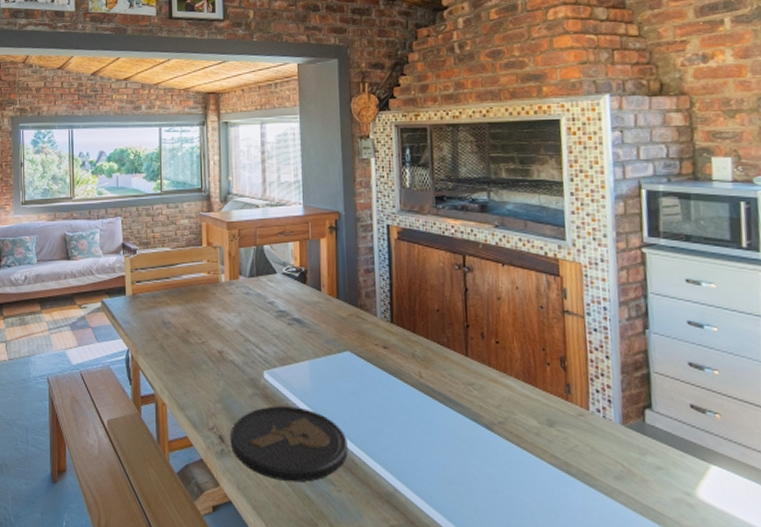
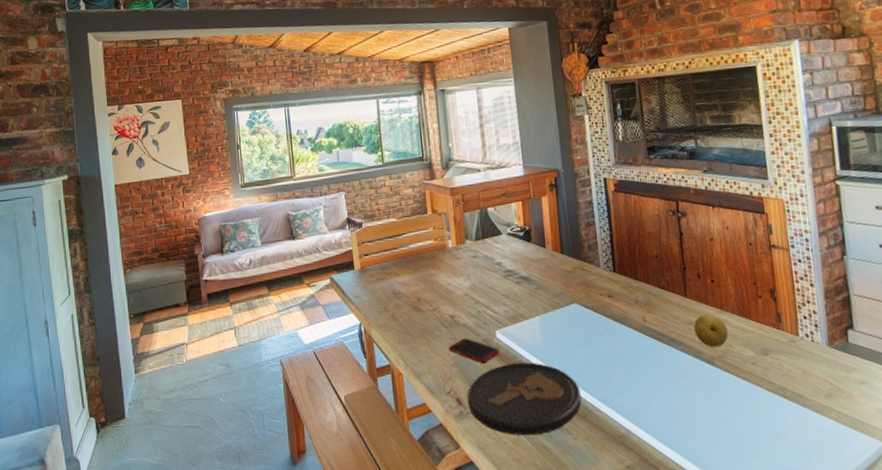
cell phone: none [215,375,266,403] -> present [449,338,500,364]
fruit: none [473,376,511,413] -> present [693,314,729,348]

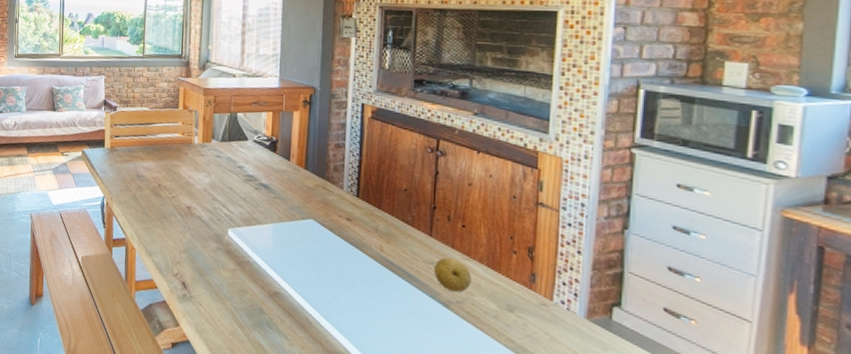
cell phone: present [449,338,500,364] -> none [182,229,229,257]
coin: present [467,362,582,436] -> none [192,261,304,333]

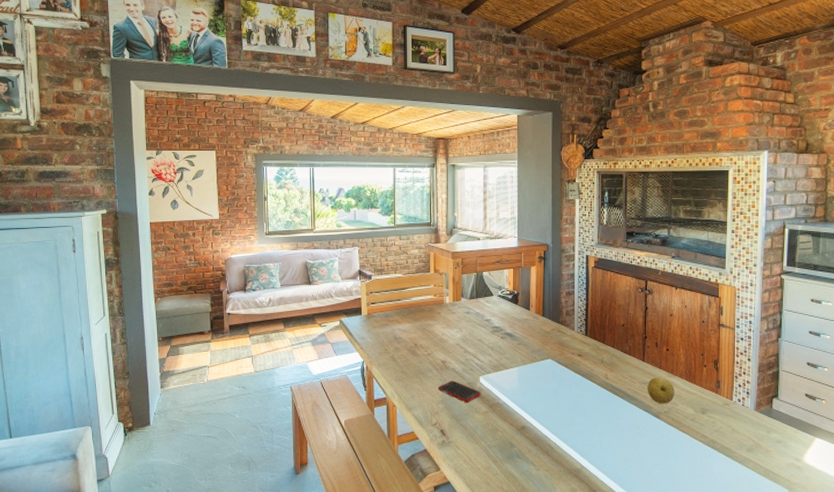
cell phone: none [182,229,229,257] -> present [438,380,481,403]

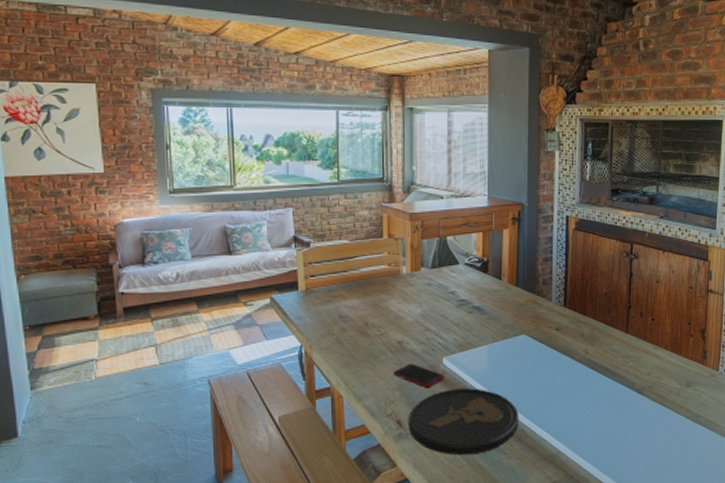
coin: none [450,404,546,464] -> present [408,388,519,456]
fruit: present [647,376,675,405] -> none [630,349,659,380]

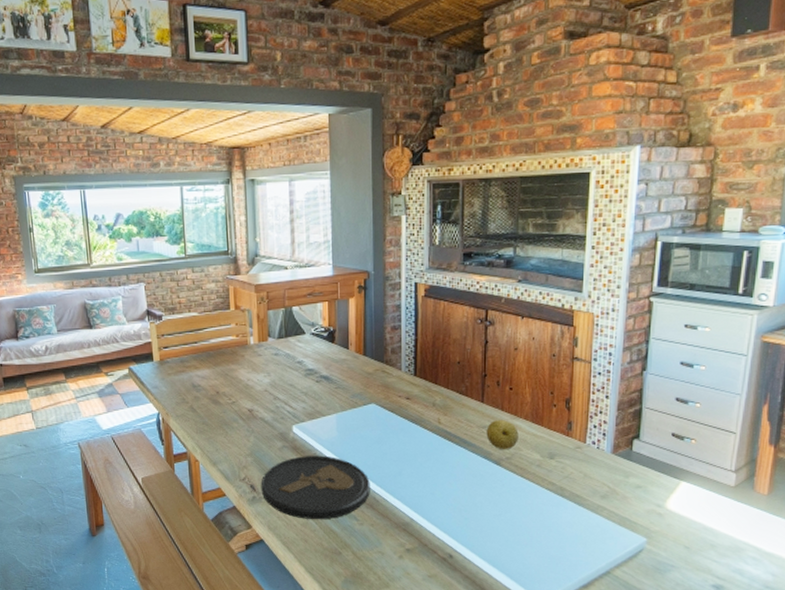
cell phone: present [394,363,445,389] -> none [246,431,295,455]
fruit: none [630,349,659,380] -> present [486,419,519,450]

